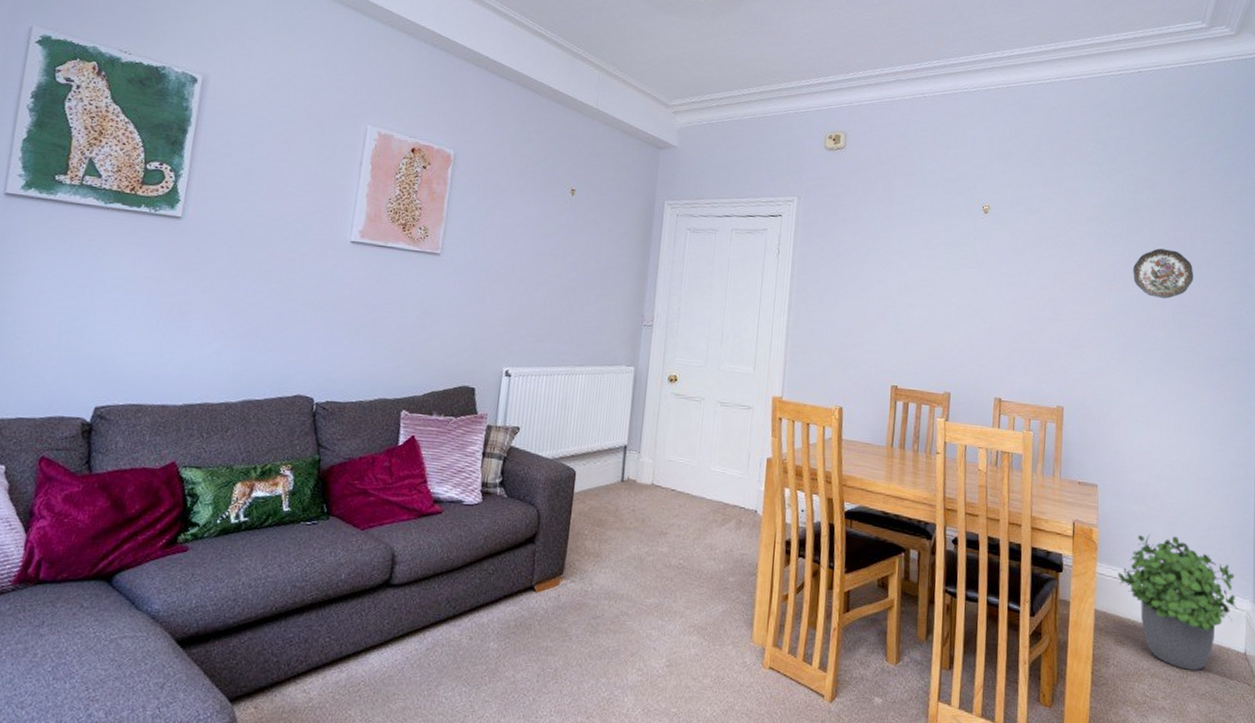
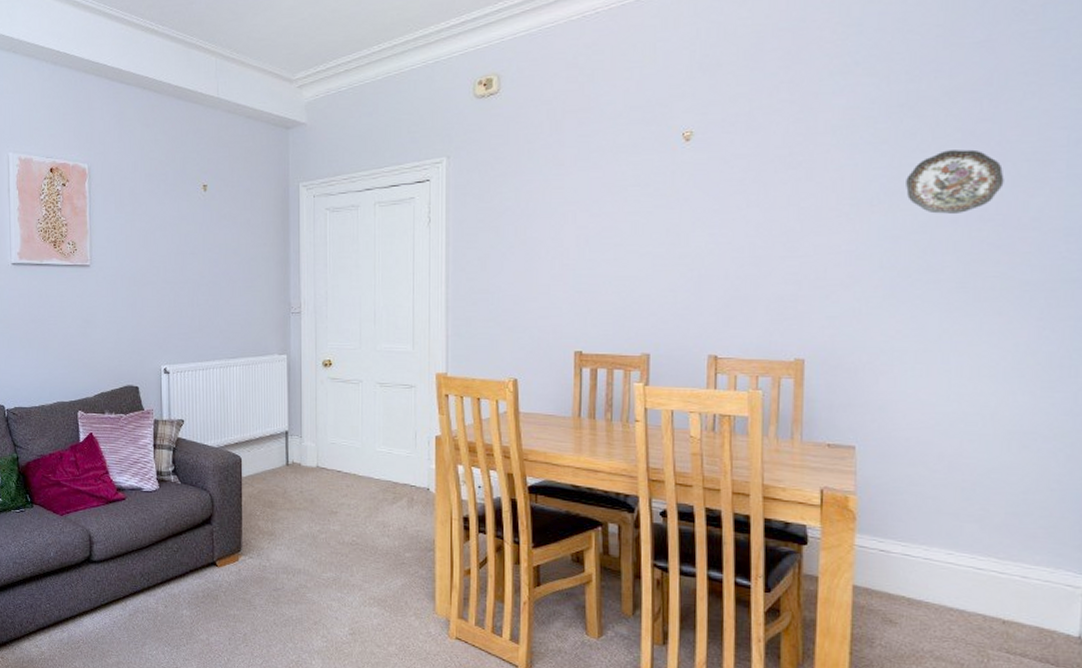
potted plant: present [1118,534,1237,671] -> none [885,501,1069,655]

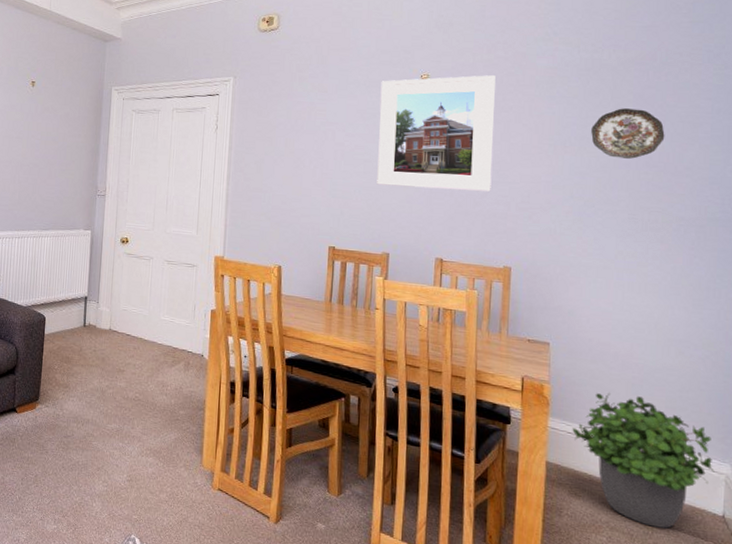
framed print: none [631,124,780,273] -> present [377,75,496,193]
potted plant: none [885,501,1069,655] -> present [572,393,715,529]

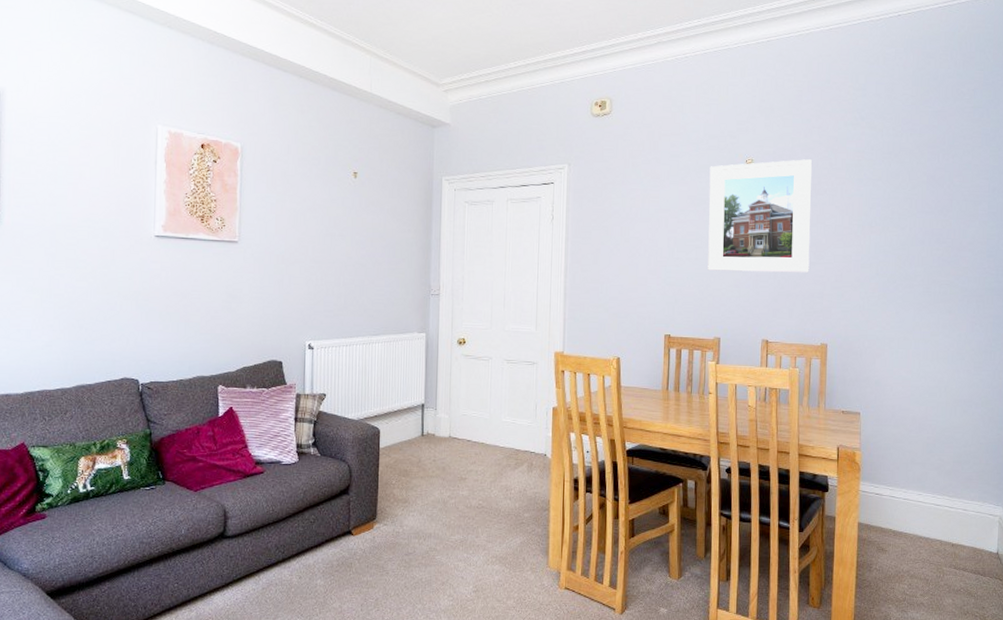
potted plant: present [572,393,715,529] -> none [879,454,991,570]
decorative plate: present [591,108,665,159] -> none [893,189,952,236]

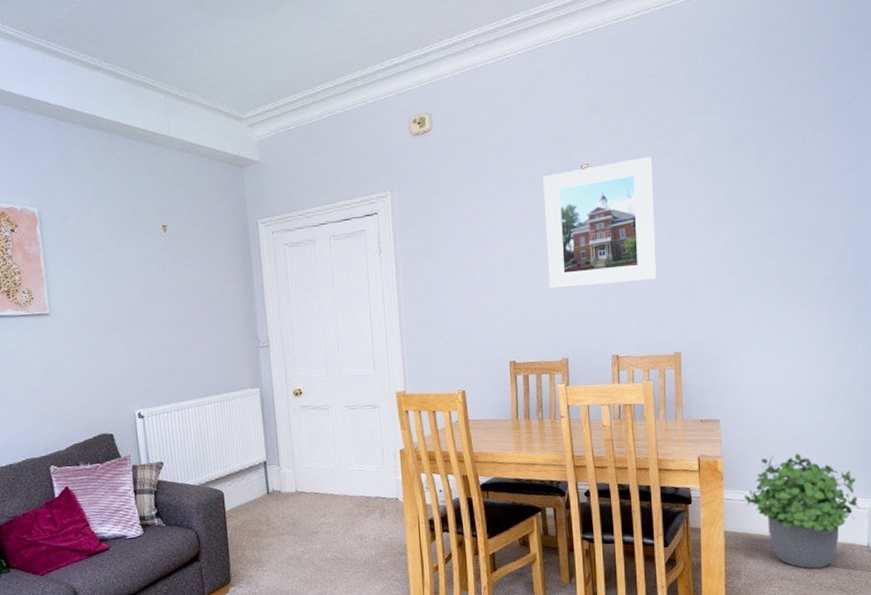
potted plant: none [879,454,991,570] -> present [744,454,860,569]

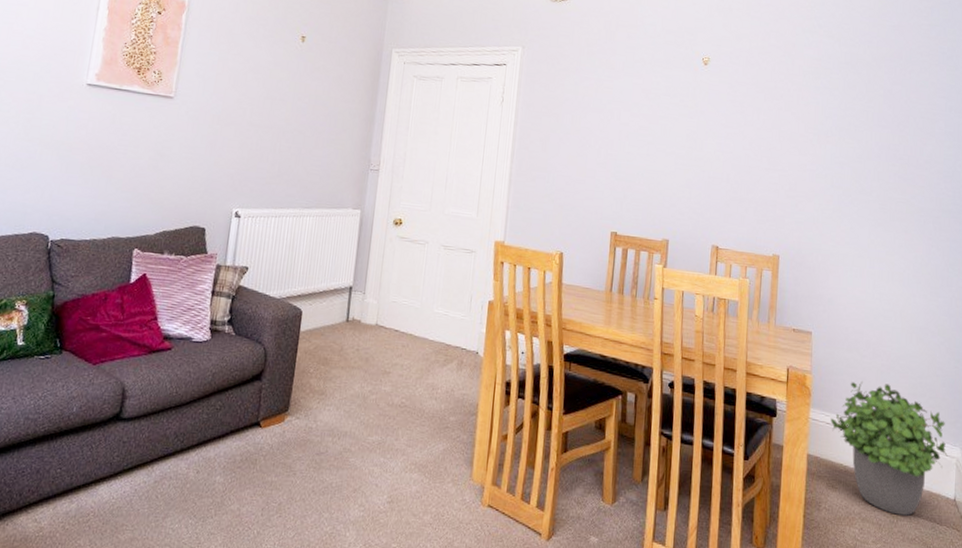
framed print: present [543,157,657,289] -> none [659,60,769,180]

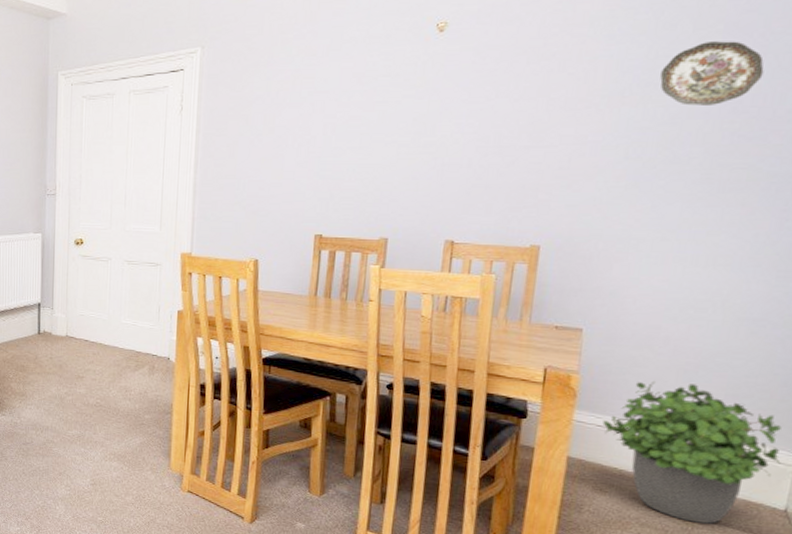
decorative plate: none [849,102,909,151] -> present [660,41,764,106]

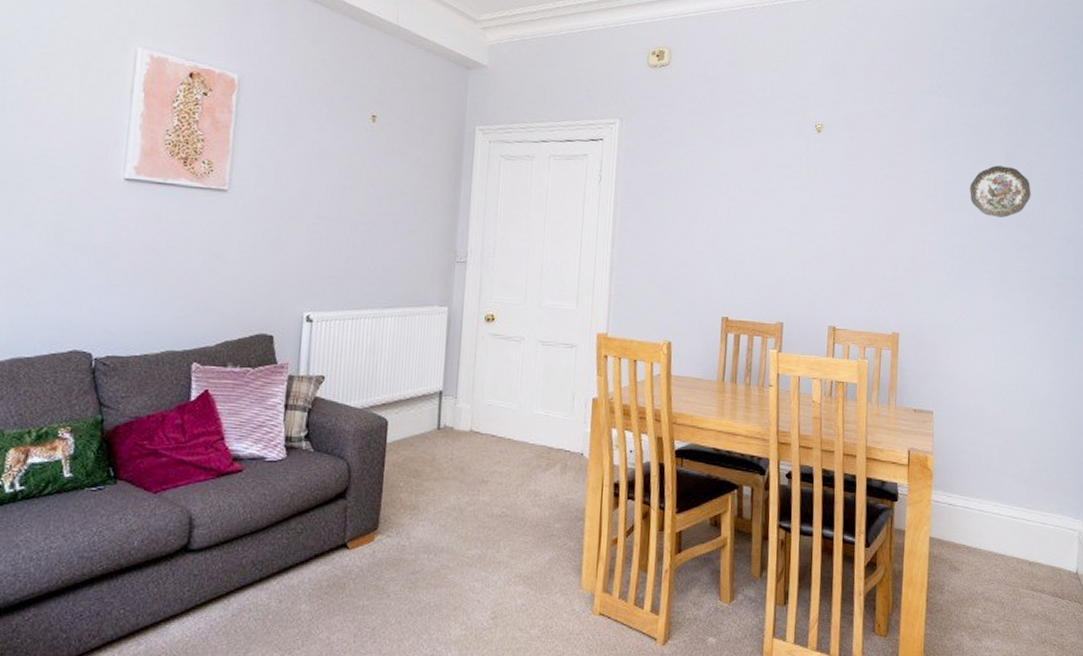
potted plant: present [603,381,781,524] -> none [952,459,1070,592]

